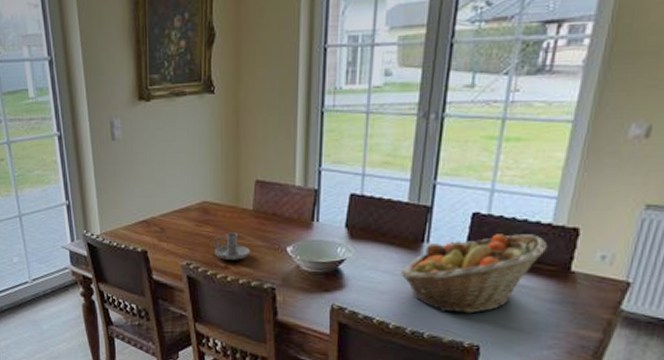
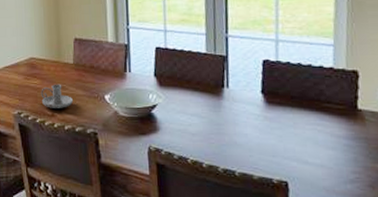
fruit basket: present [400,234,548,314] -> none [207,77,333,151]

